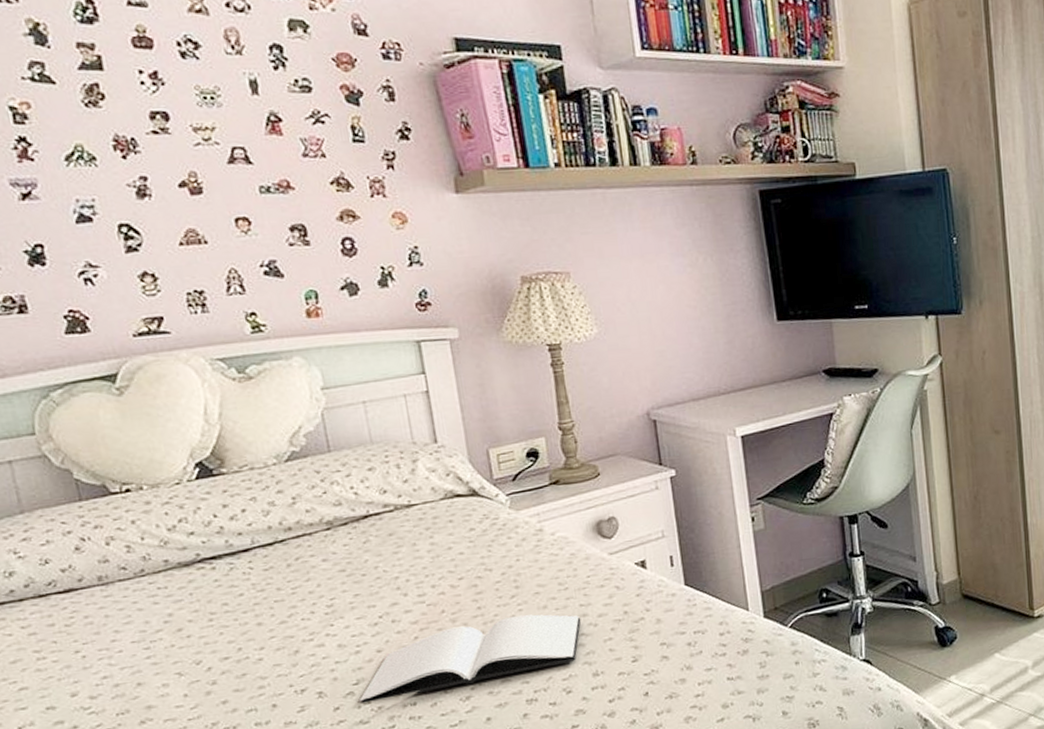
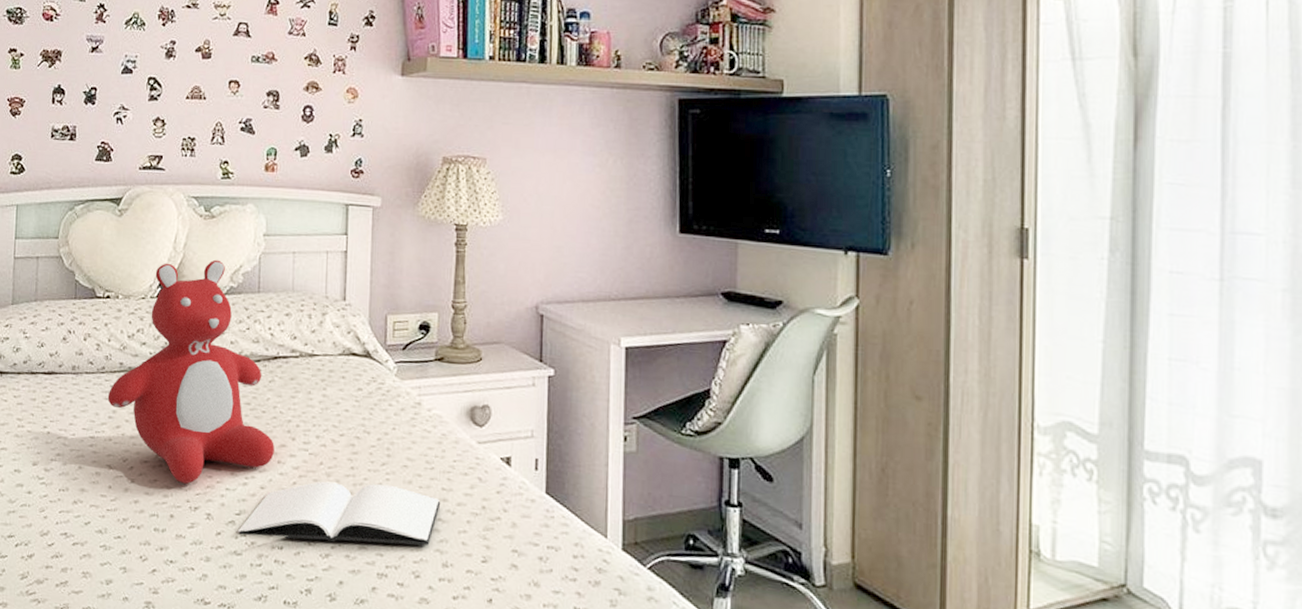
teddy bear: none [156,424,386,670] -> present [107,259,274,484]

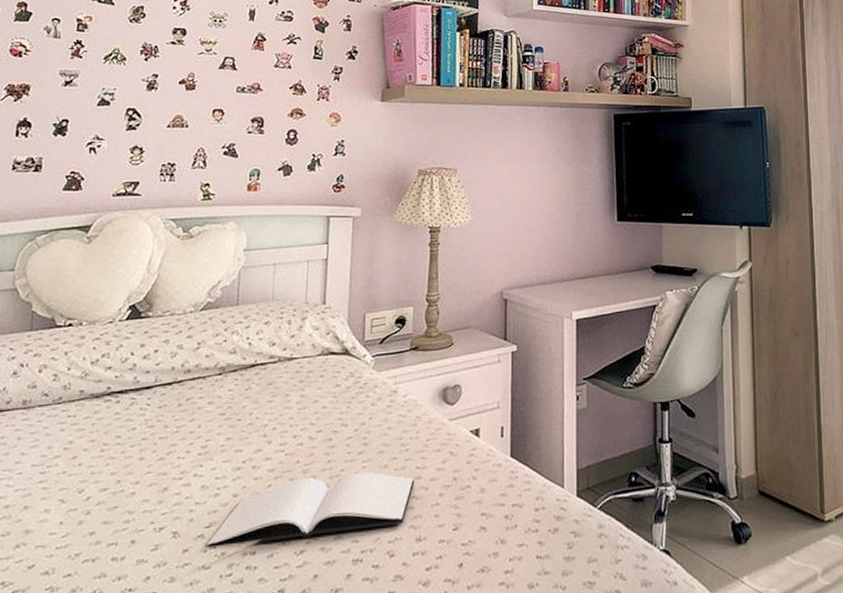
teddy bear: present [107,259,274,484] -> none [63,277,249,505]

